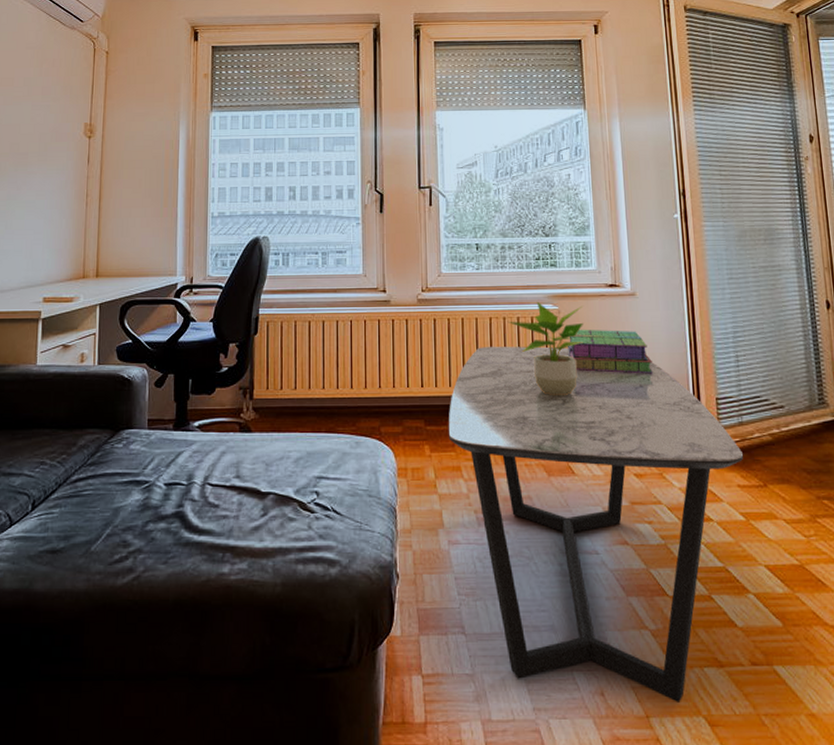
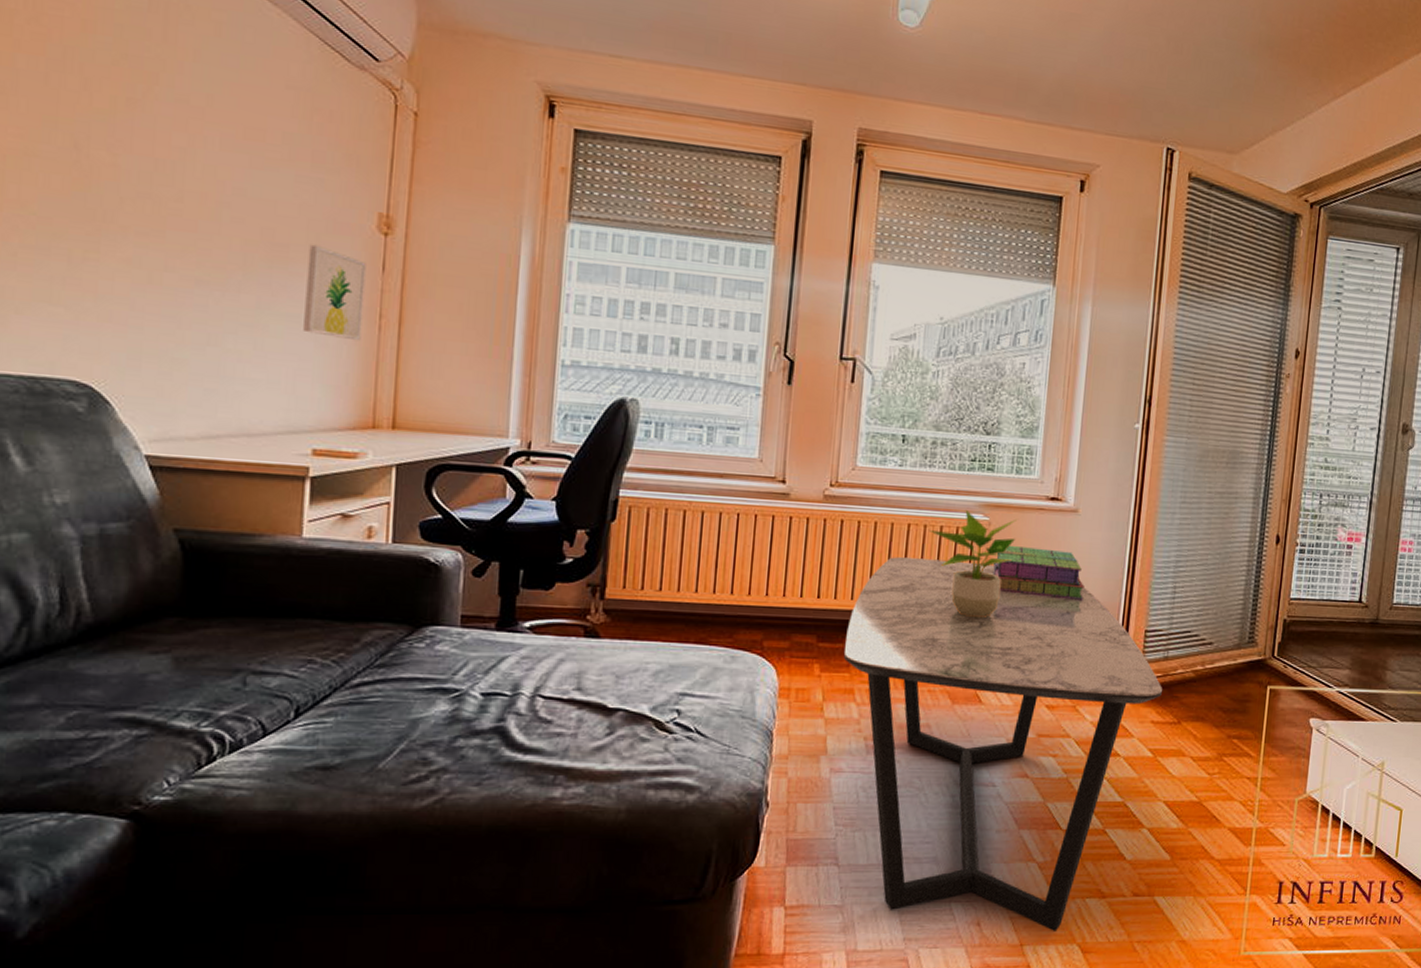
wall art: none [37,150,77,215] -> present [303,244,366,341]

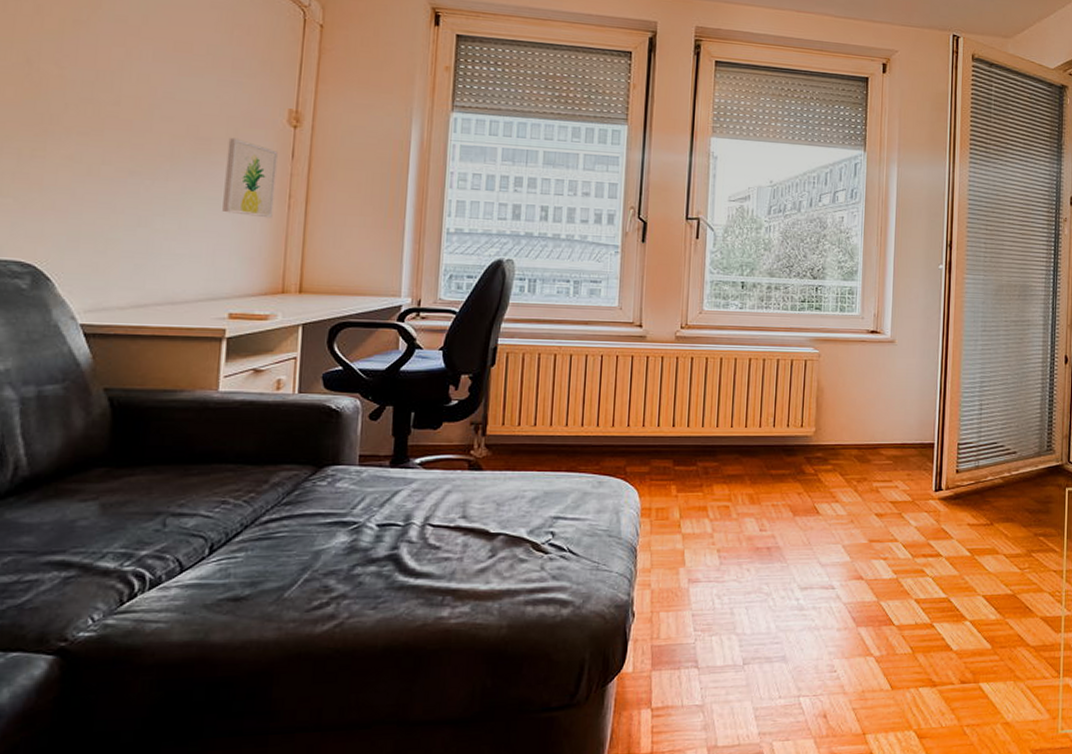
coffee table: present [843,557,1162,931] -> none [697,388,975,720]
potted plant: present [929,510,1017,619] -> none [768,345,842,439]
stack of books: present [993,545,1084,600] -> none [824,373,903,419]

